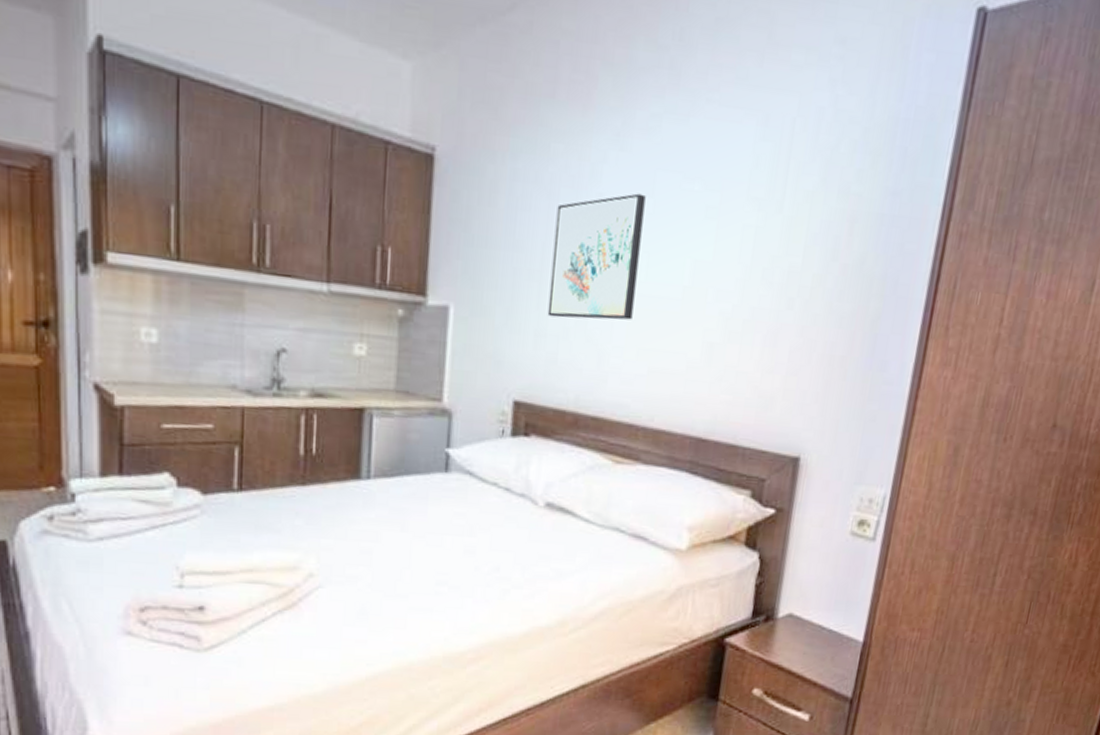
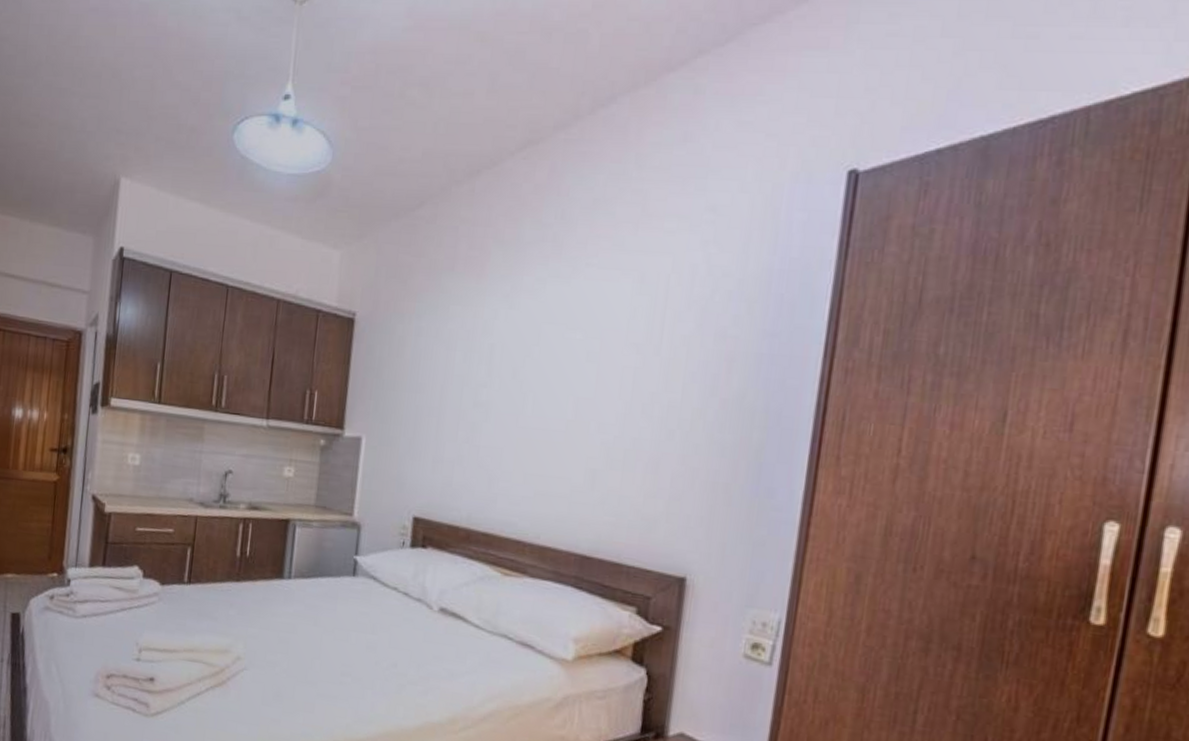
wall art: present [547,193,646,320] -> none [444,343,532,449]

